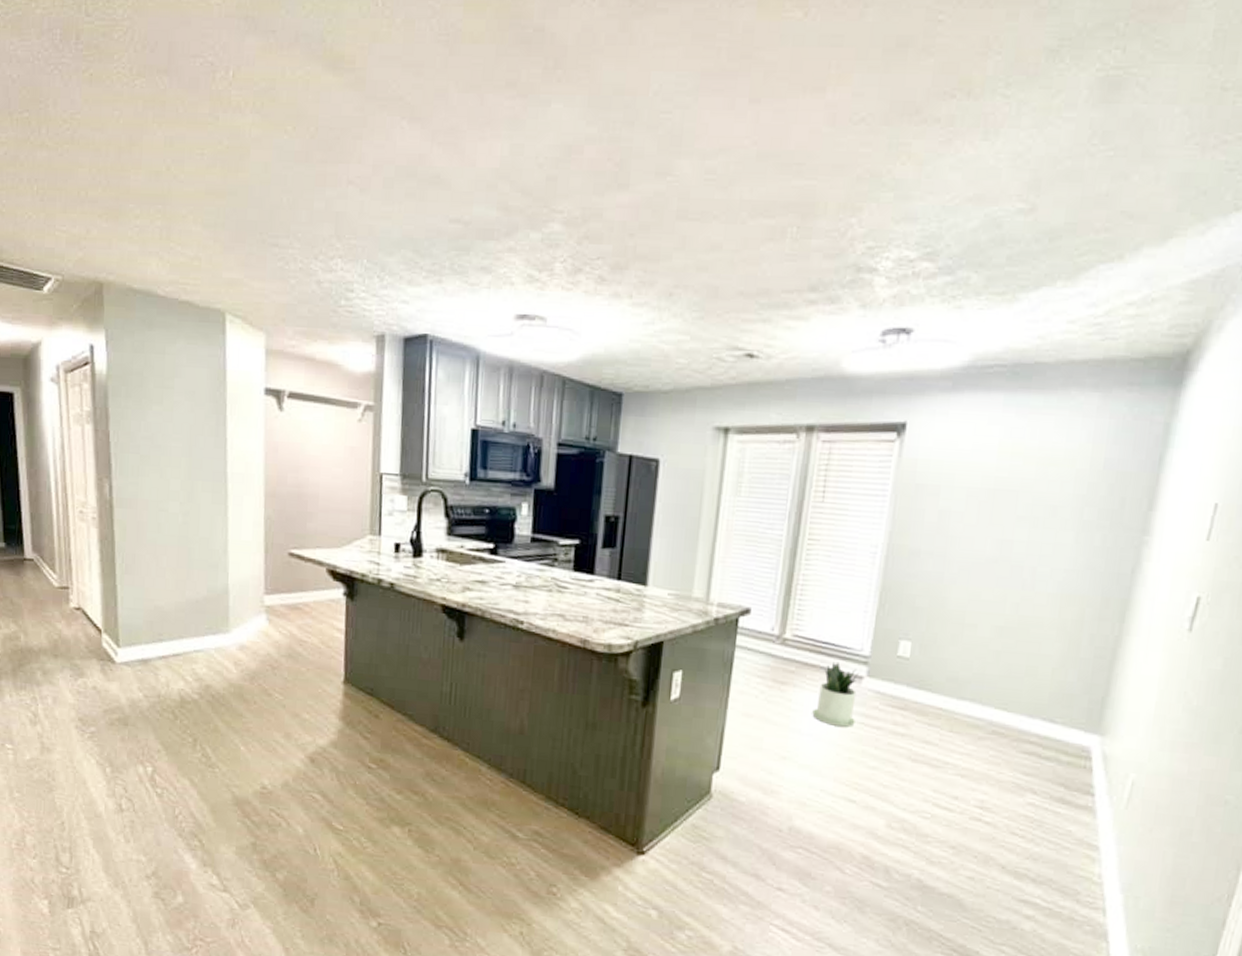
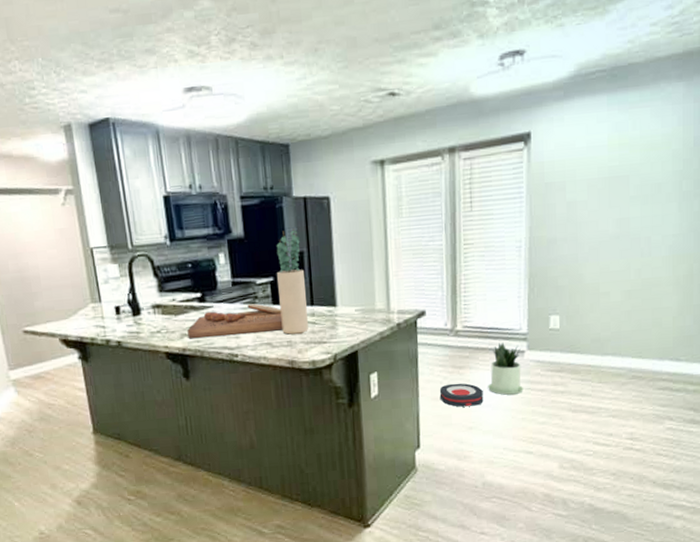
cutting board: none [470,566,583,602] -> present [187,304,283,339]
vase: none [579,488,617,610] -> present [276,228,308,335]
robot vacuum: none [752,700,806,732] -> present [439,383,484,407]

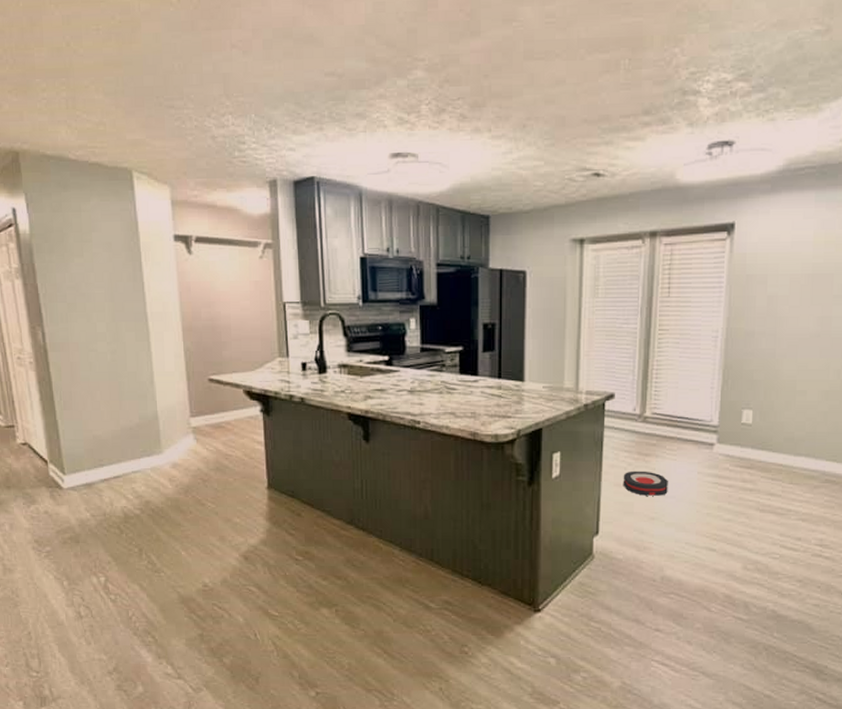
cutting board: present [187,304,283,339] -> none [372,372,468,402]
vase: present [276,228,308,335] -> none [466,300,494,406]
planter: present [488,342,523,395] -> none [674,433,710,487]

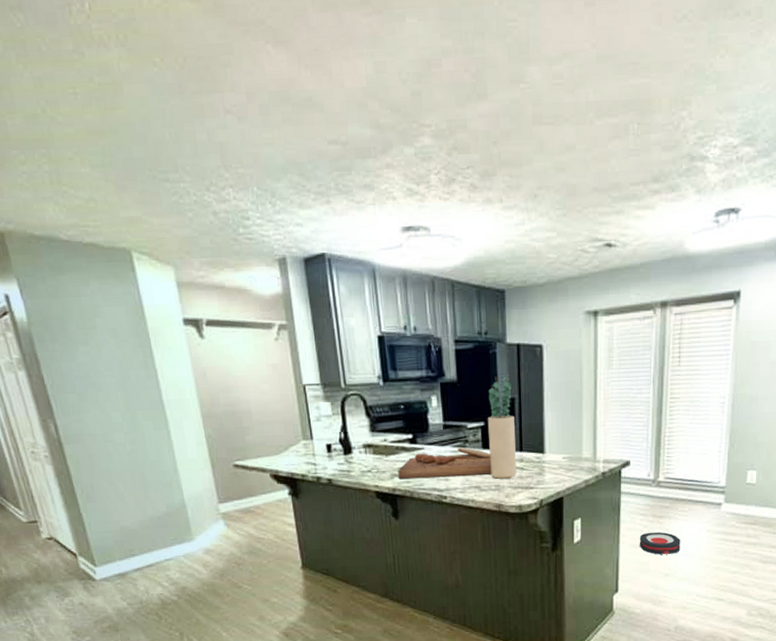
cutting board: none [372,372,468,402] -> present [398,447,492,480]
vase: none [466,300,494,406] -> present [487,375,516,479]

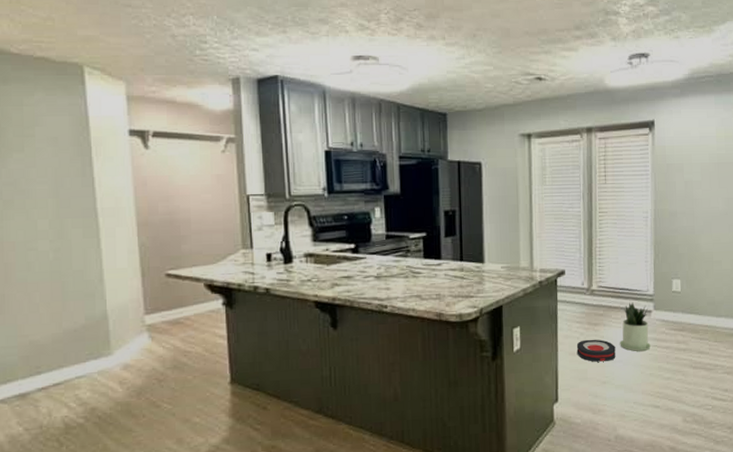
cutting board: present [398,447,492,480] -> none [338,257,433,289]
vase: present [487,375,516,479] -> none [429,189,457,288]
planter: none [685,494,718,545] -> present [620,302,651,351]

